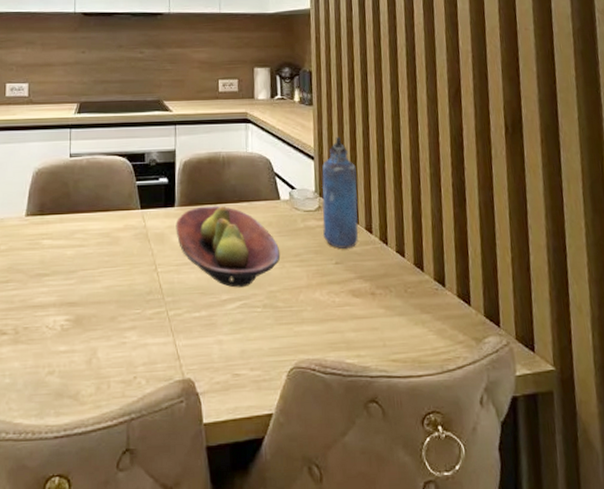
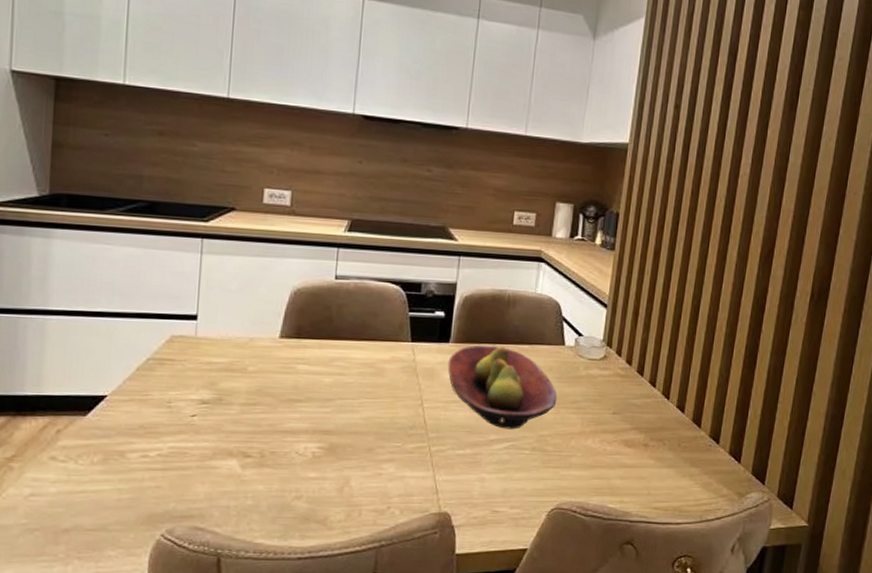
water bottle: present [321,136,359,249] -> none [604,286,650,400]

